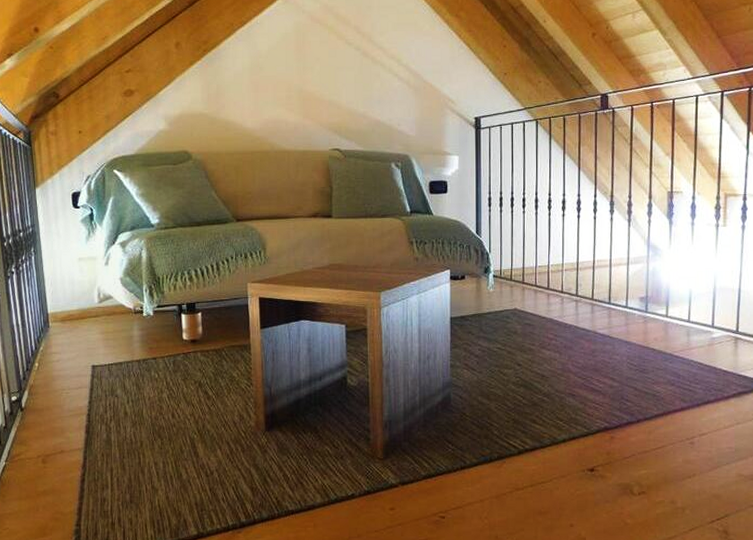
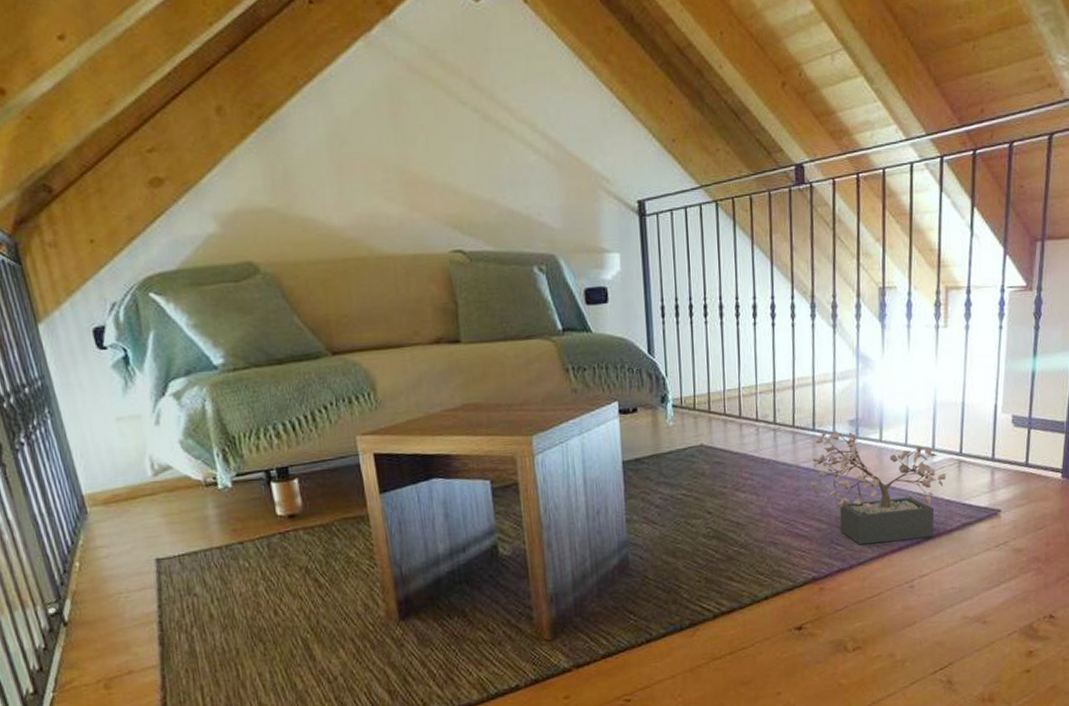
decorative plant: none [606,305,724,403] -> present [812,431,946,545]

